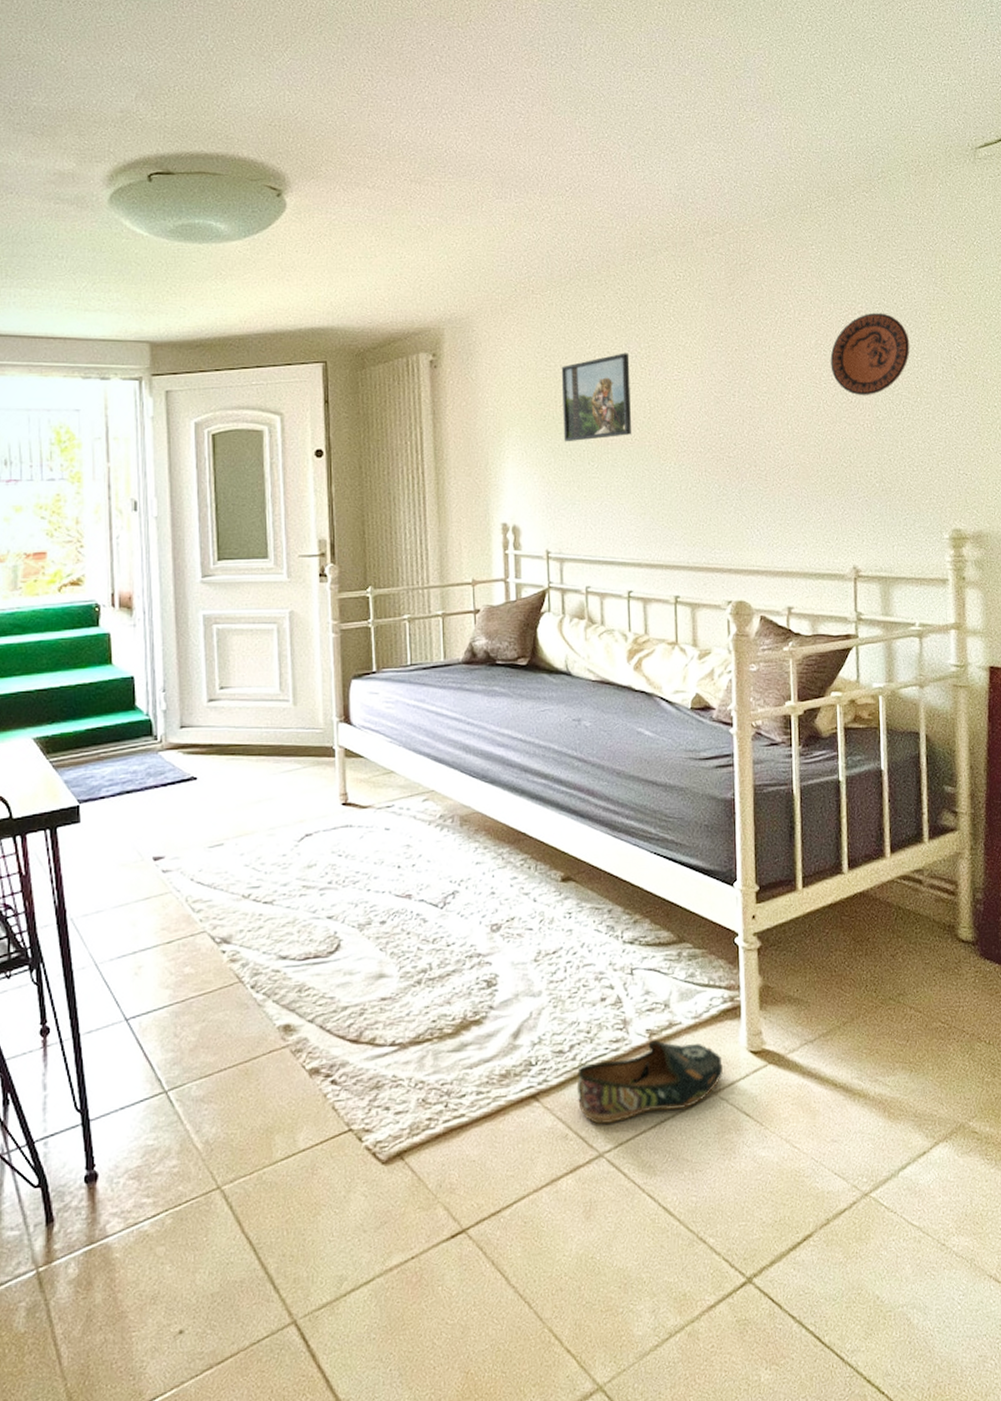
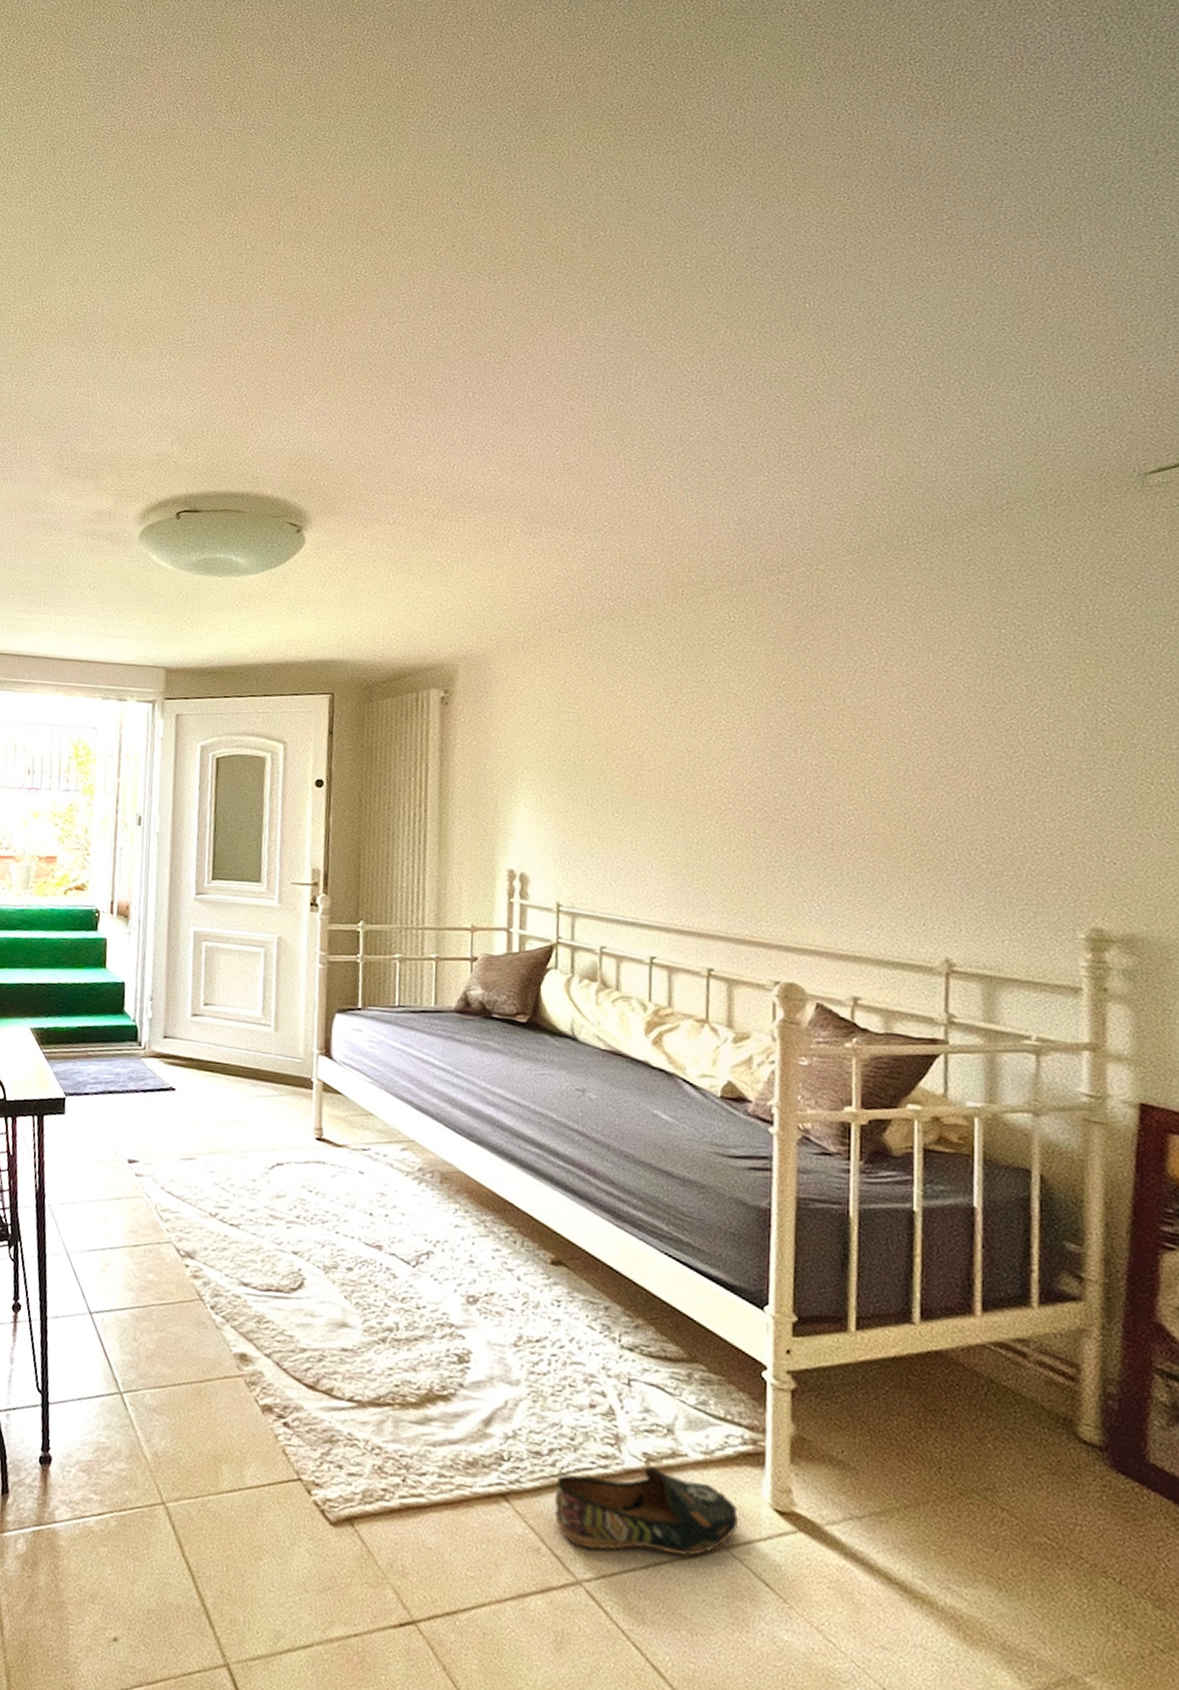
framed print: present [561,353,632,442] -> none [584,698,668,790]
decorative plate: present [830,312,910,395] -> none [925,665,1038,761]

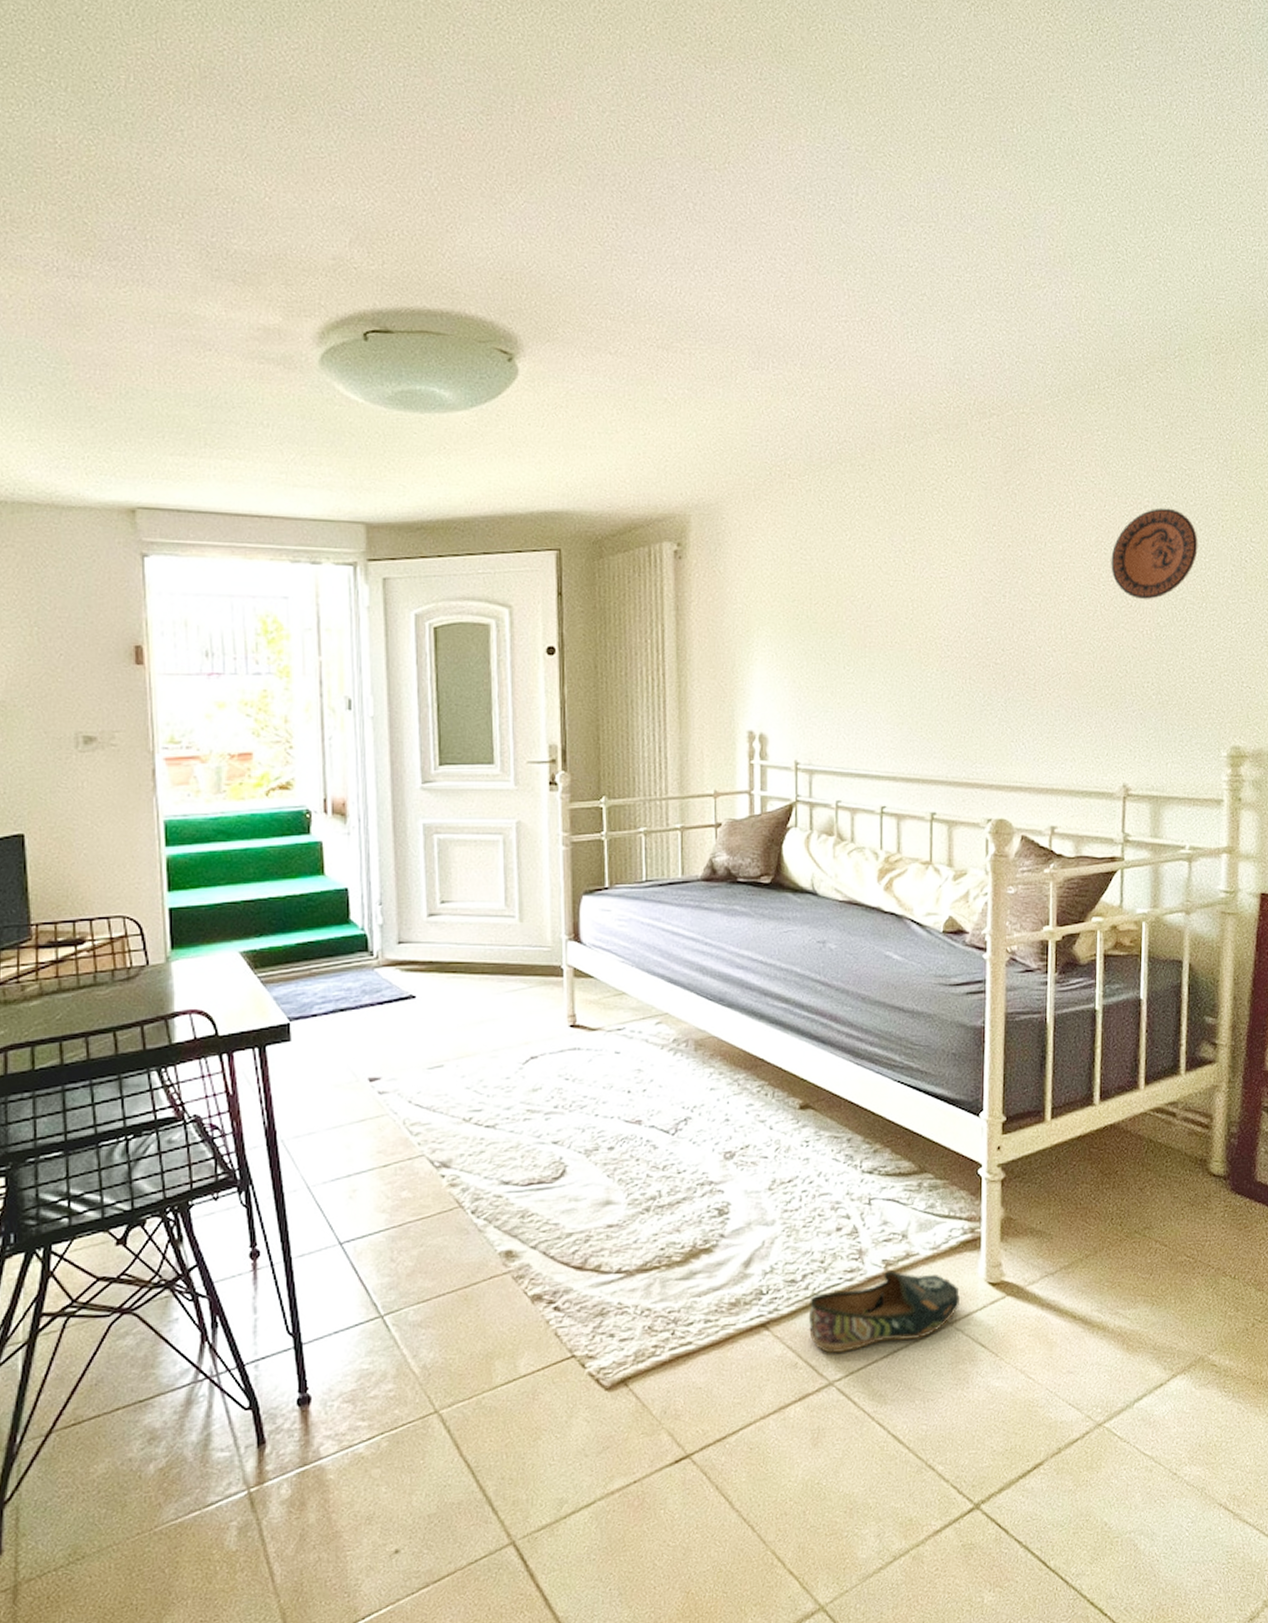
decorative plate: none [925,665,1038,761] -> present [1111,508,1198,599]

